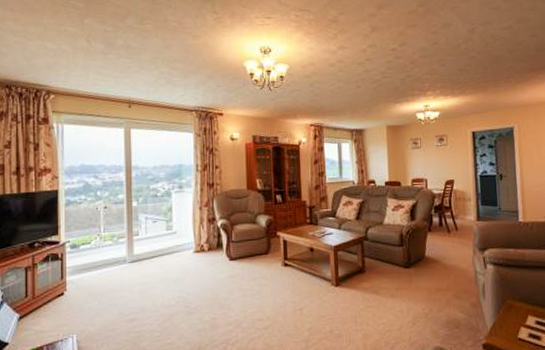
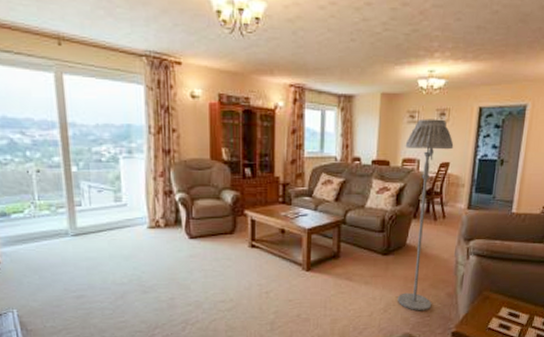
floor lamp: none [412,143,458,323] -> present [398,119,454,311]

